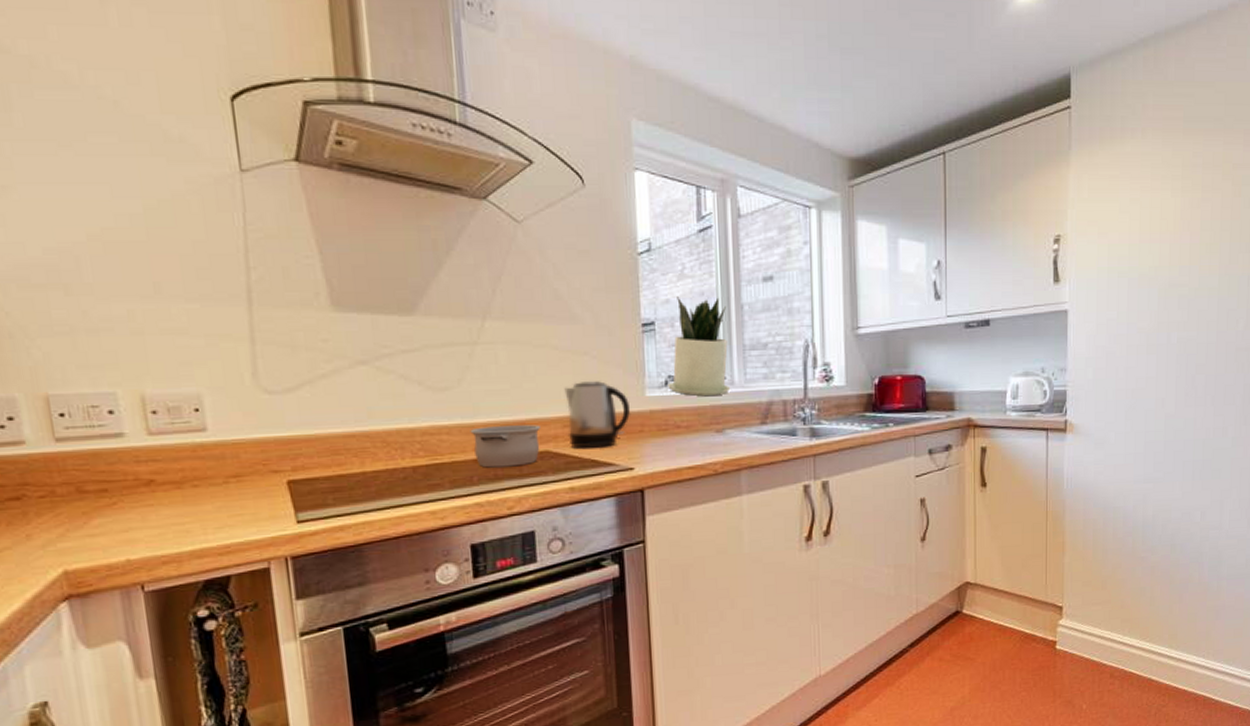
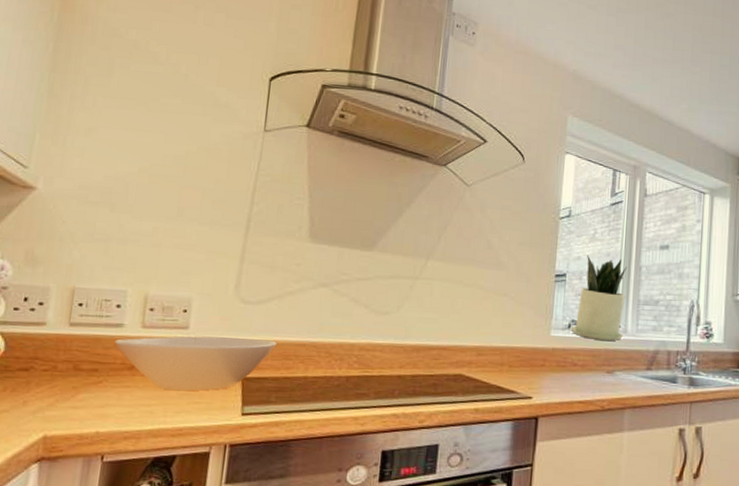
bowl: none [117,434,320,505] -> present [114,335,277,392]
cooking pot: present [470,425,540,469] -> none [399,348,458,386]
kettle: present [564,380,630,448] -> none [481,317,536,376]

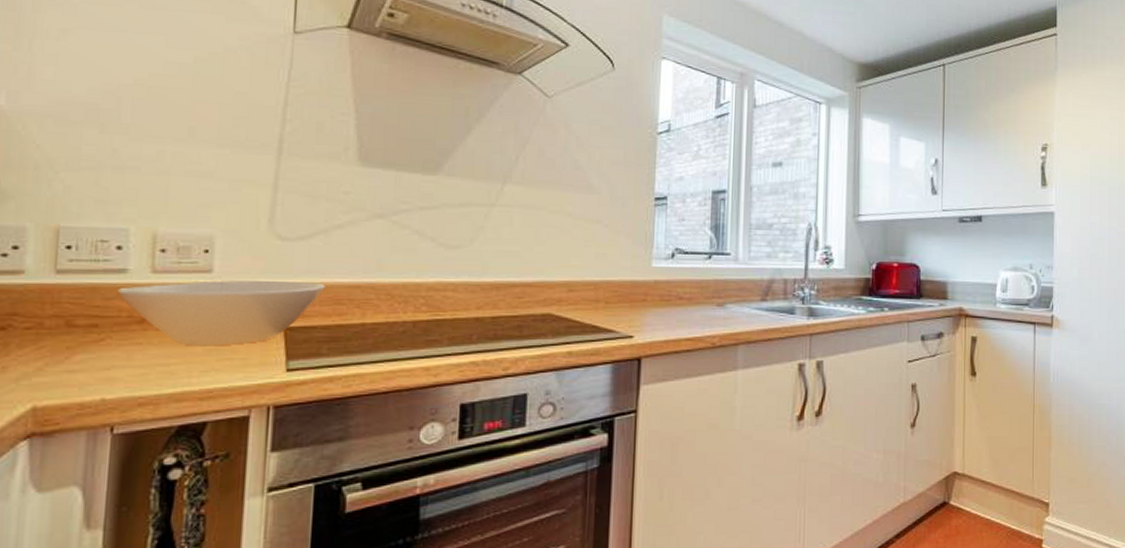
planter: present [570,255,627,342] -> none [674,175,736,271]

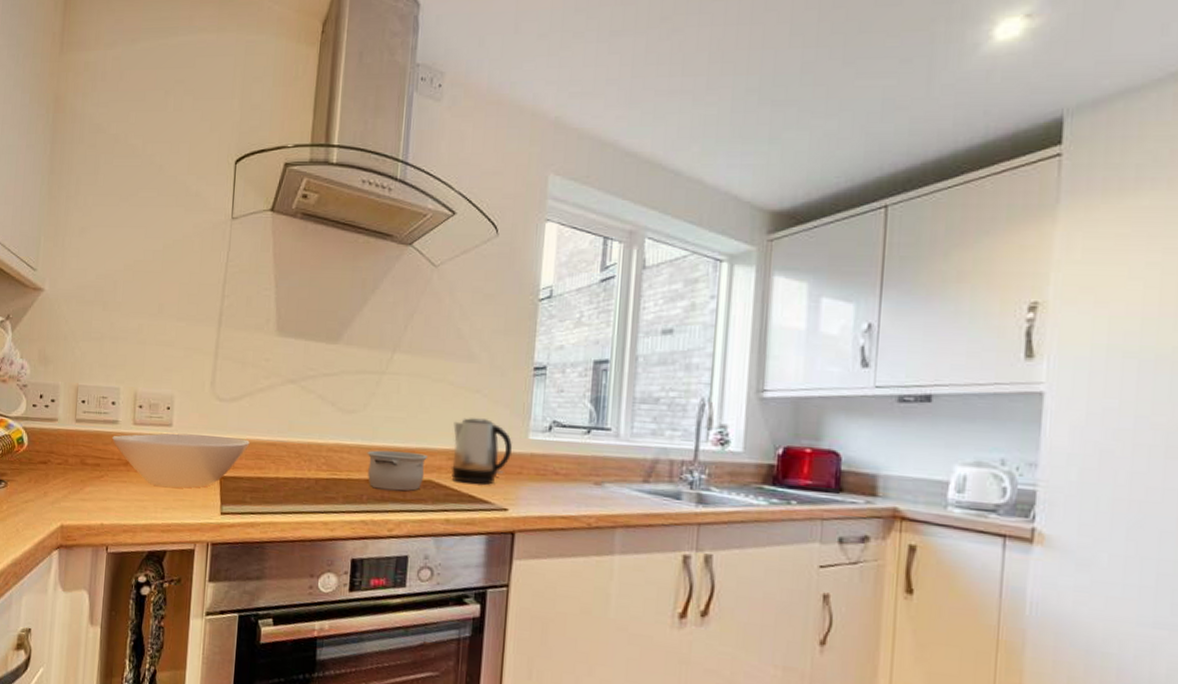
cooking pot: none [475,286,546,329] -> present [367,450,427,492]
kettle: none [573,247,635,314] -> present [451,417,512,484]

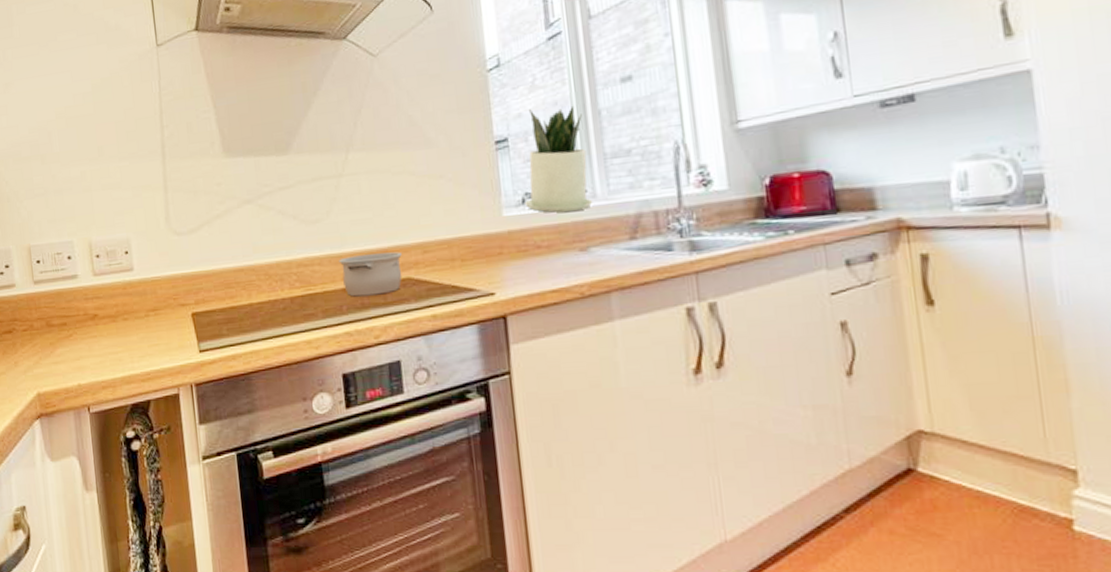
bowl: present [111,433,250,489] -> none [73,270,217,336]
kettle: present [451,417,512,484] -> none [423,203,488,274]
planter: none [551,343,620,447] -> present [525,107,593,213]

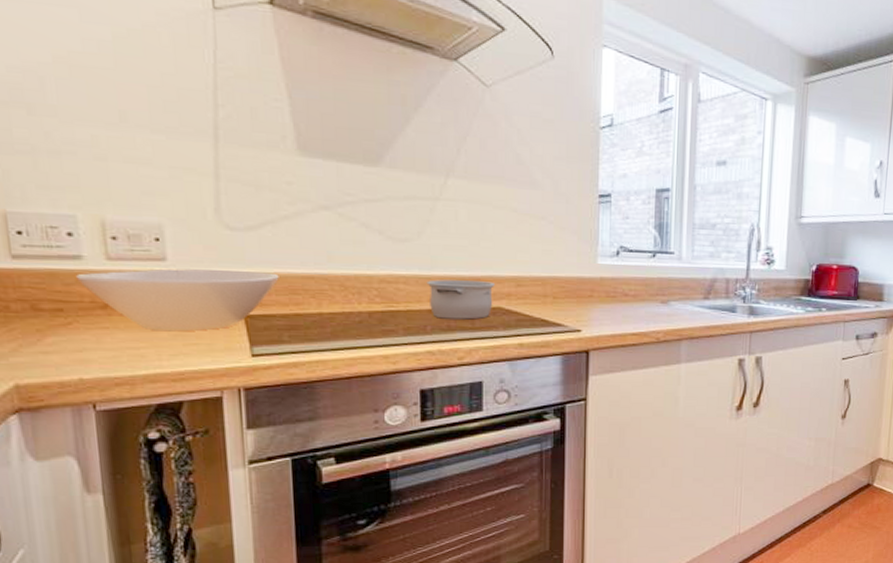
bowl: none [73,270,217,336] -> present [75,268,279,332]
planter: present [525,107,593,213] -> none [619,172,680,269]

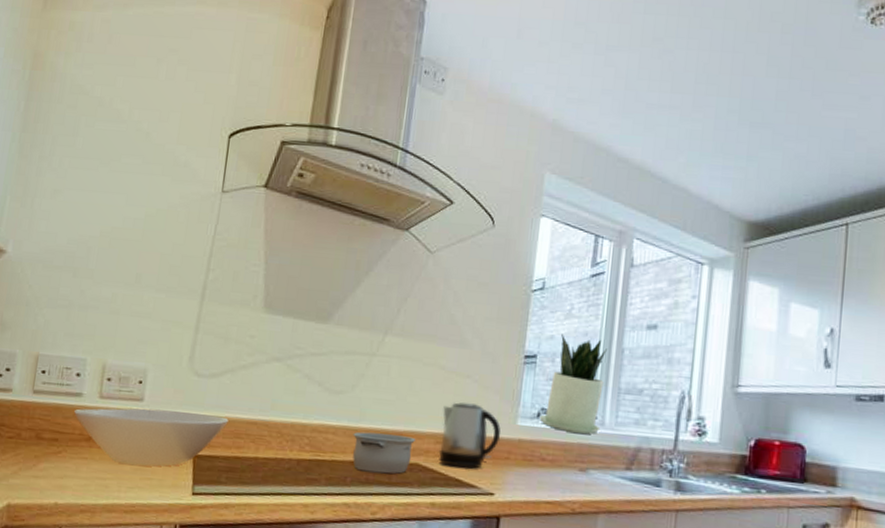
kettle: none [520,244,581,308] -> present [439,402,501,469]
planter: none [619,172,680,269] -> present [539,334,607,435]

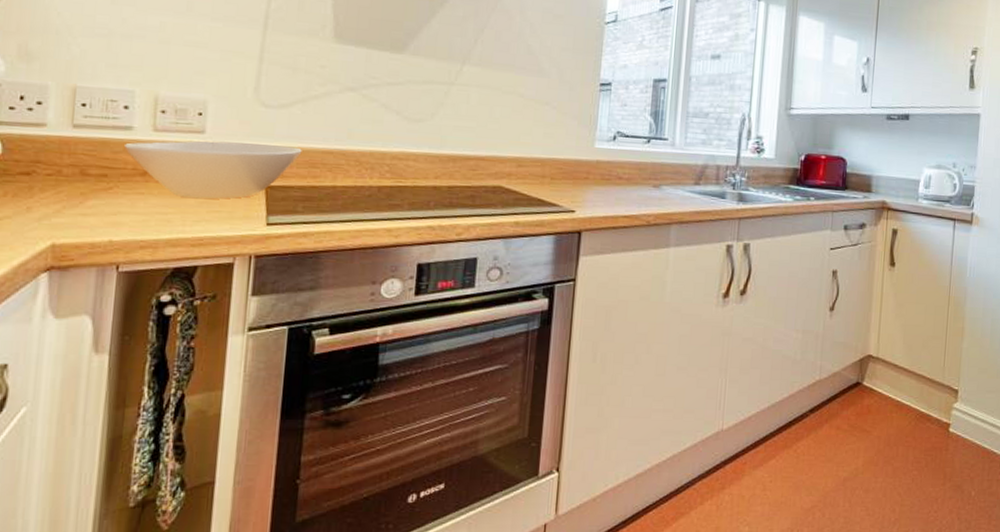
cooking pot: present [352,432,415,475] -> none [434,158,497,198]
kettle: present [439,402,501,469] -> none [521,127,579,189]
planter: present [539,334,607,435] -> none [616,63,676,155]

